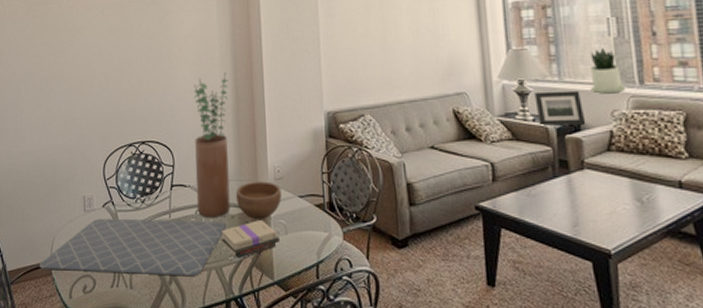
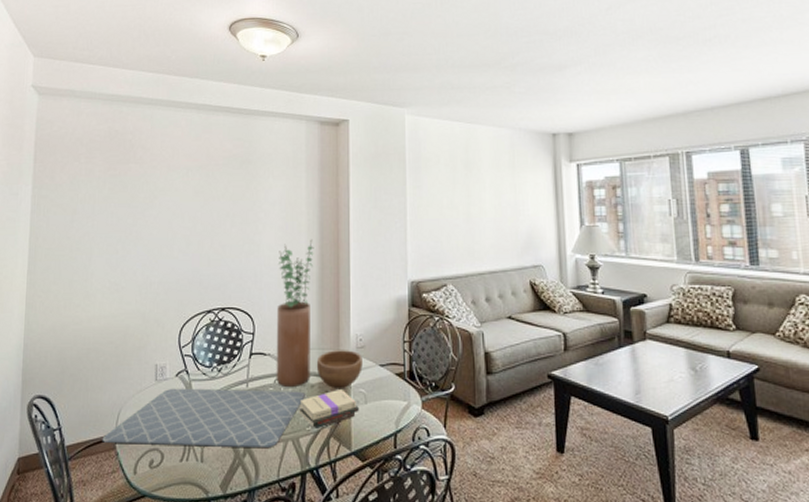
picture frame: present [534,90,586,126] -> none [604,265,649,298]
planter: present [590,48,625,94] -> none [653,227,683,270]

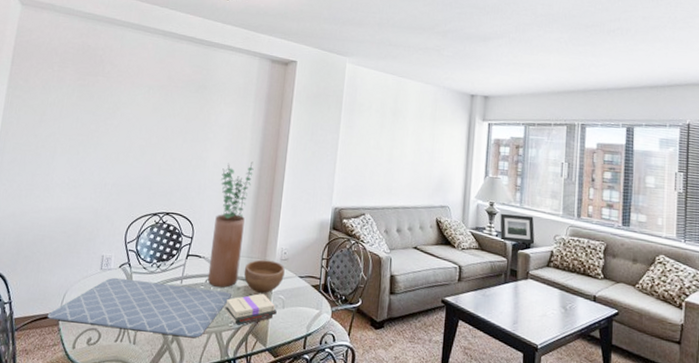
picture frame: none [604,265,649,298] -> present [500,213,535,244]

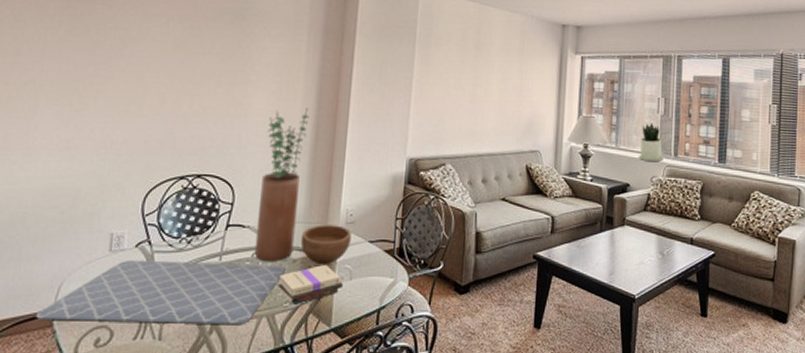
picture frame: present [500,213,535,244] -> none [594,155,632,187]
planter: none [542,185,567,222] -> present [638,123,664,162]

